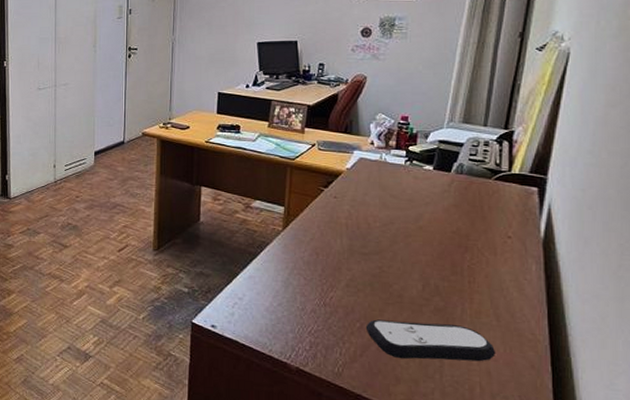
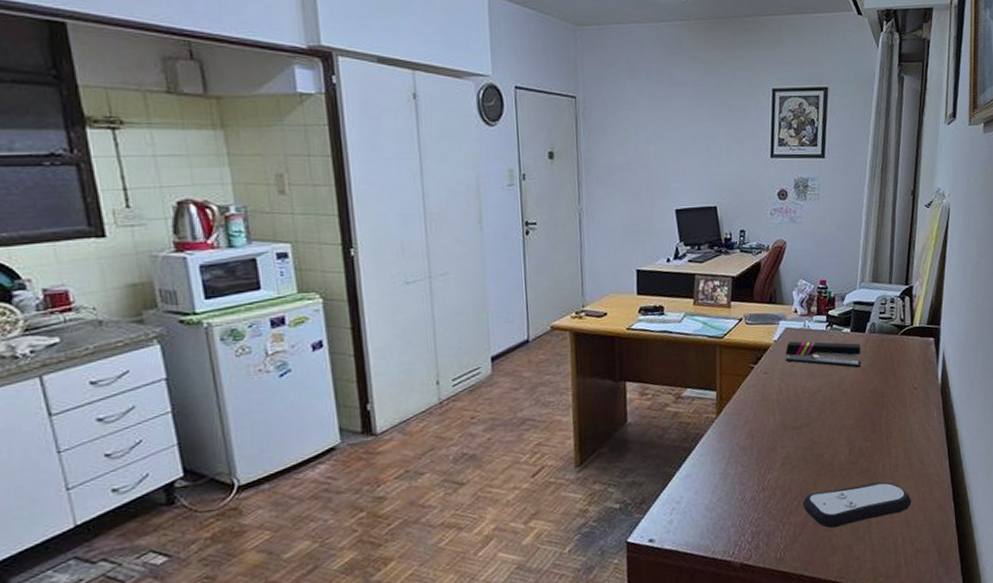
stapler: none [357,171,444,207] -> present [785,341,861,368]

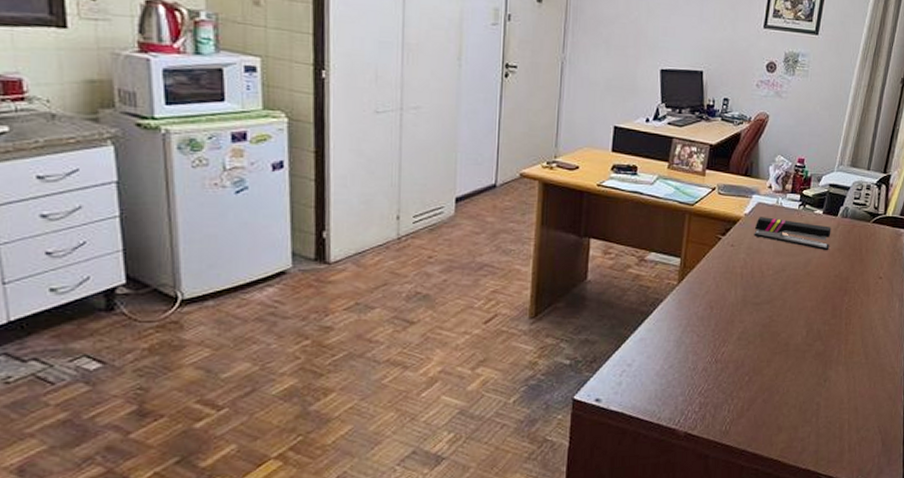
remote control: present [802,482,912,528] -> none [753,367,863,408]

